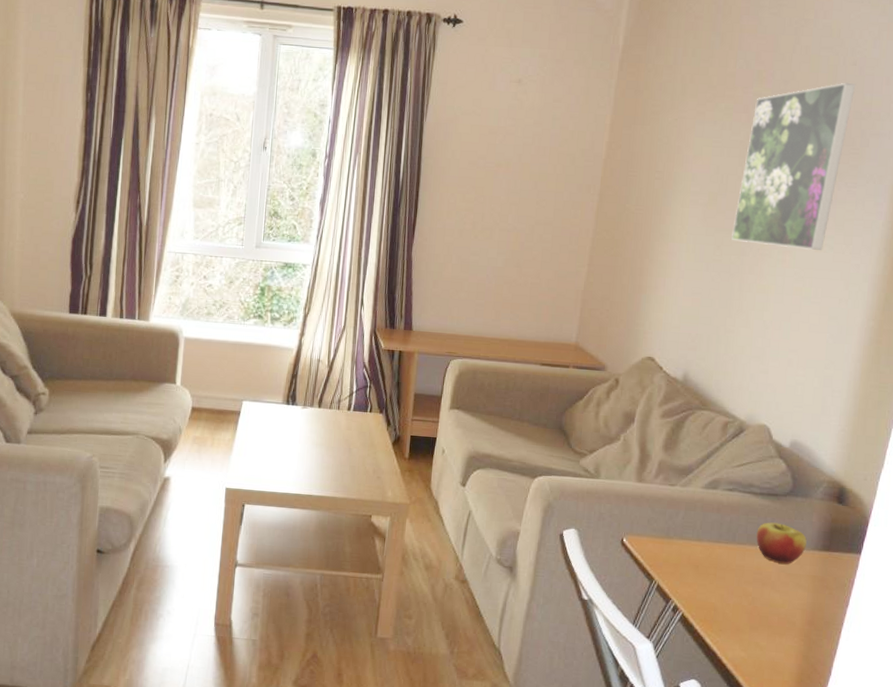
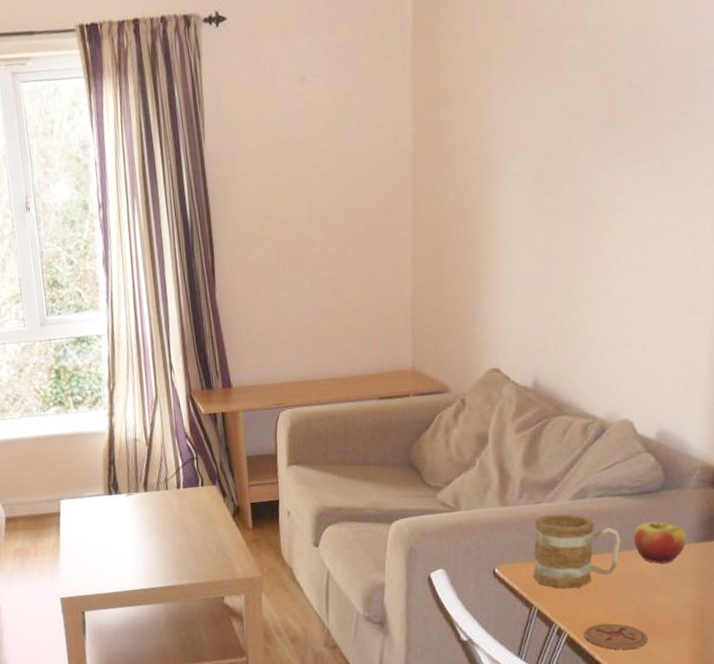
mug: none [658,498,745,571] -> present [533,513,621,589]
coaster: none [697,608,758,639] -> present [584,623,648,650]
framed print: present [731,82,855,250] -> none [564,15,677,222]

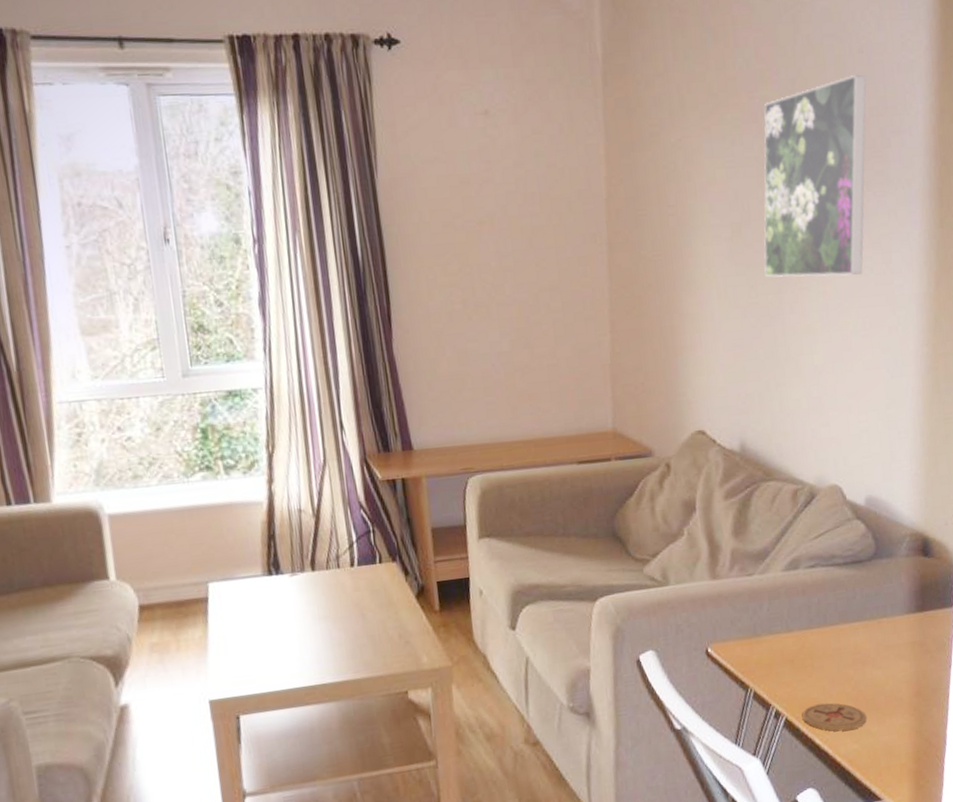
mug: present [533,513,621,589] -> none [747,586,836,668]
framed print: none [564,15,677,222] -> present [763,74,867,278]
apple: present [633,521,687,564] -> none [847,592,900,637]

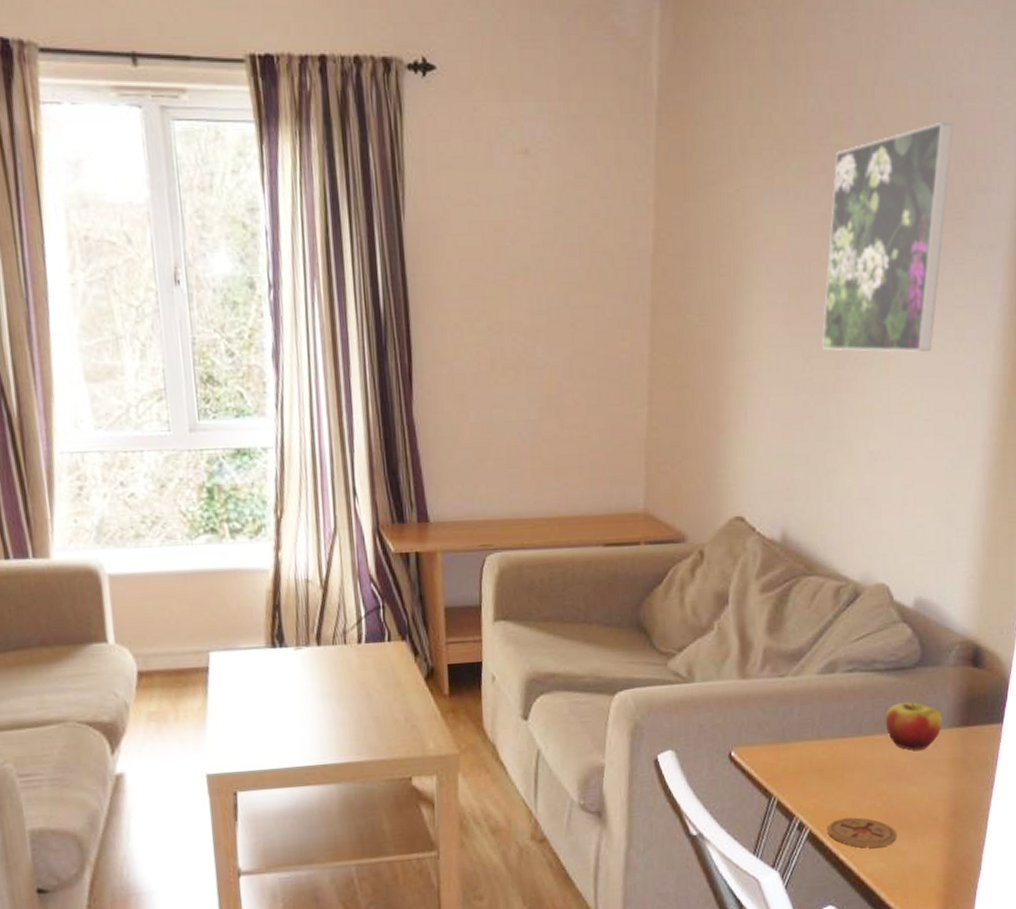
apple: none [847,592,900,637] -> present [885,702,942,751]

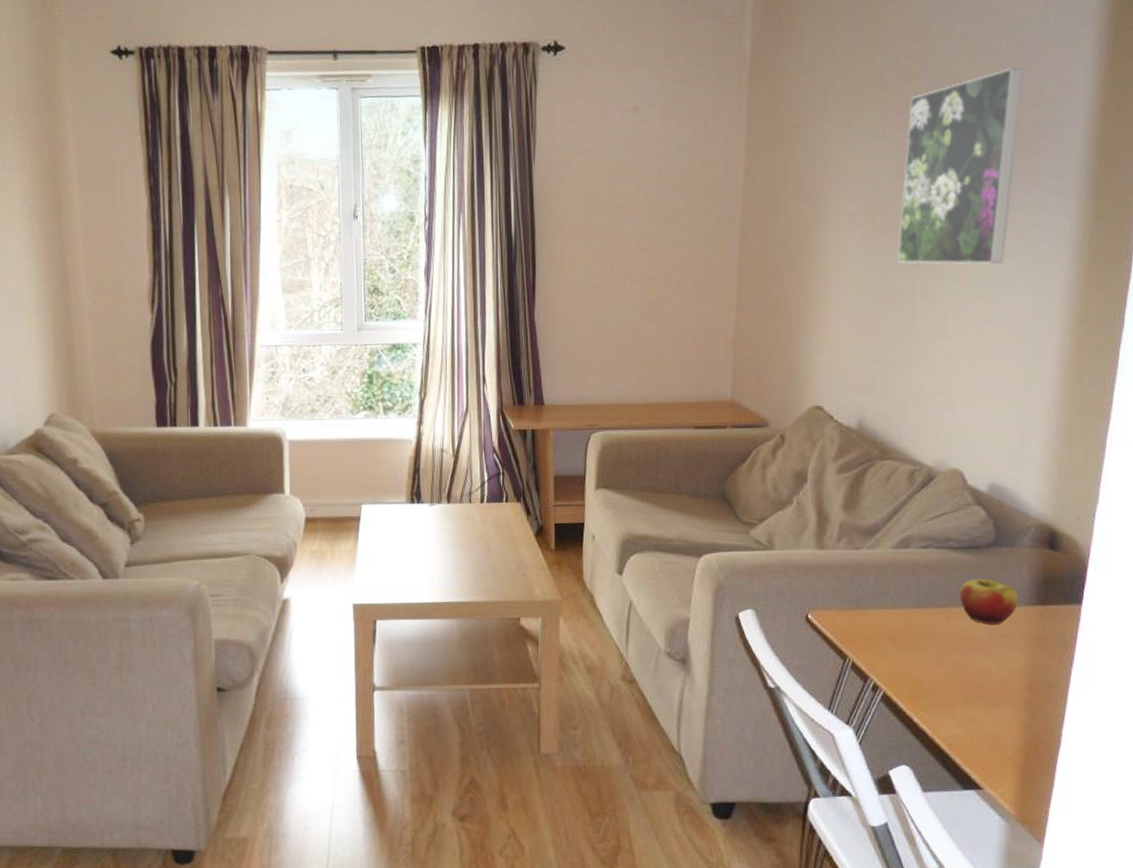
coaster: present [827,817,897,848] -> none [901,683,972,713]

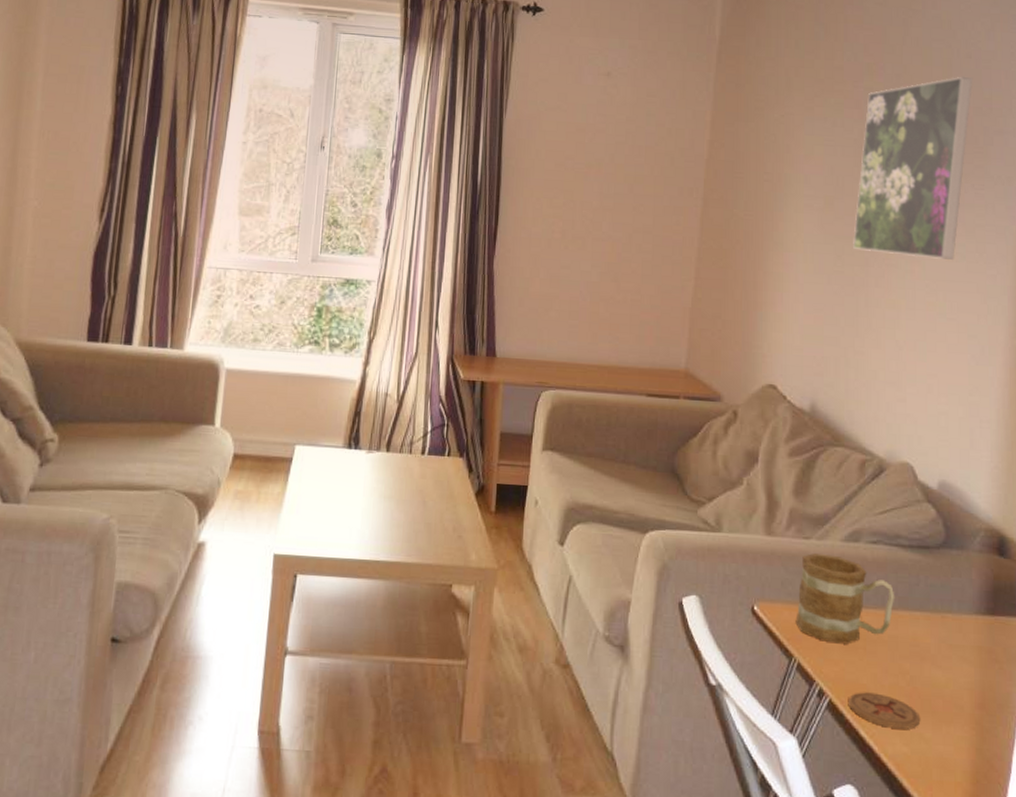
mug: none [849,562,946,642] -> present [795,553,895,644]
coaster: none [901,683,972,713] -> present [848,692,921,729]
apple: present [959,579,1018,624] -> none [909,581,968,633]

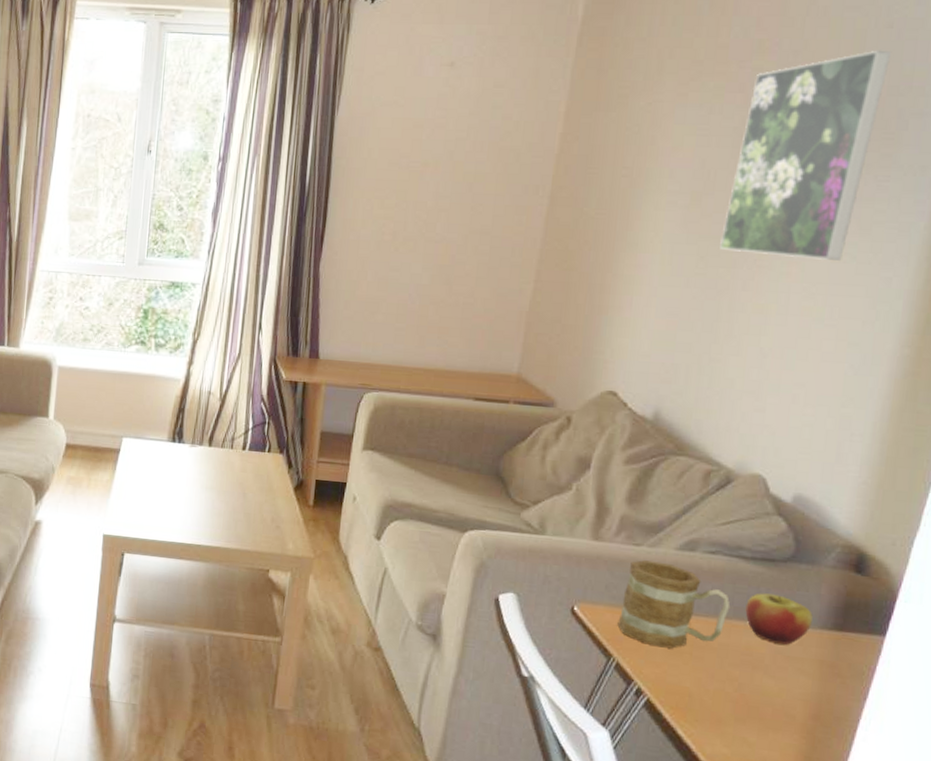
coaster: present [848,692,921,729] -> none [667,694,746,733]
apple: none [909,581,968,633] -> present [745,593,813,645]

